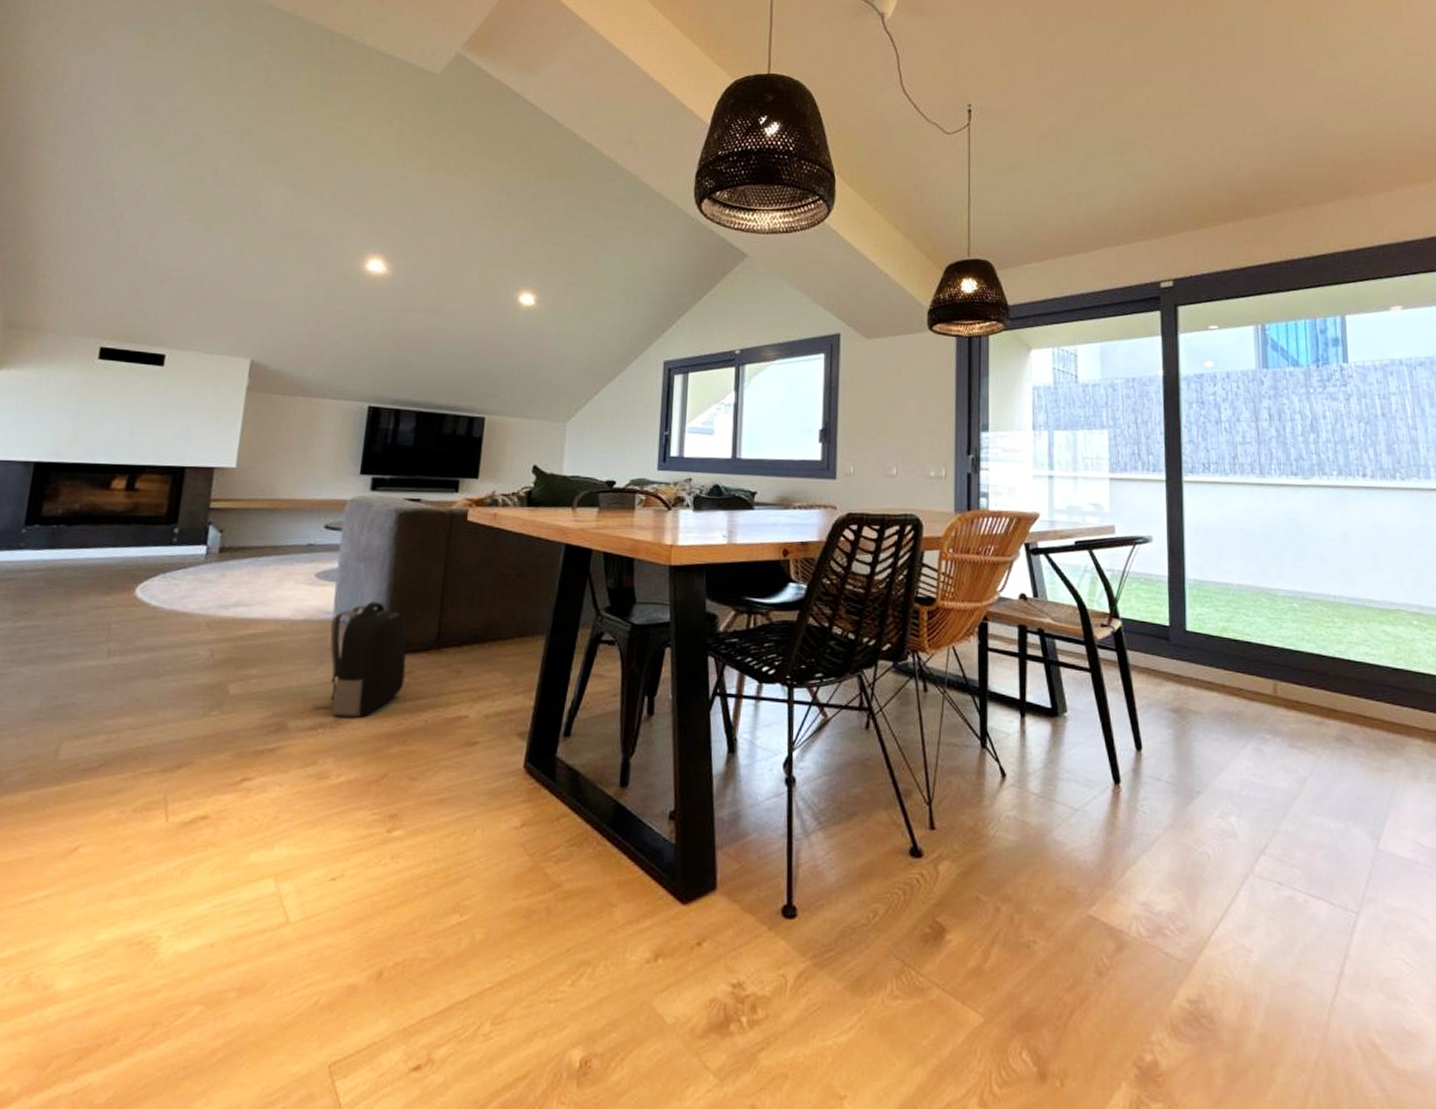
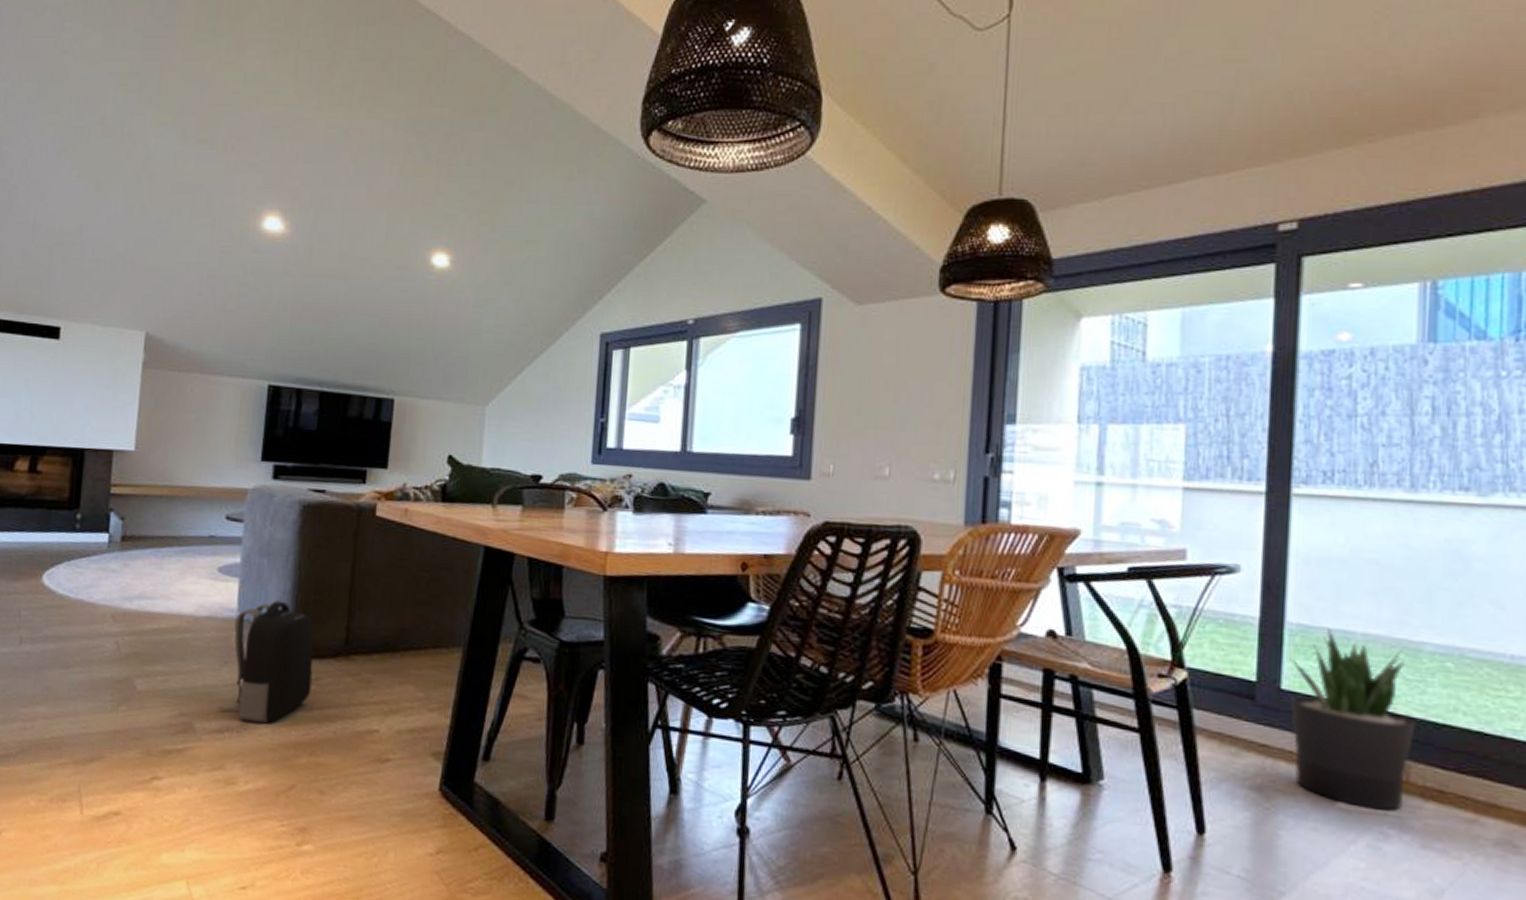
planter: none [1192,582,1278,720] -> present [1289,629,1416,811]

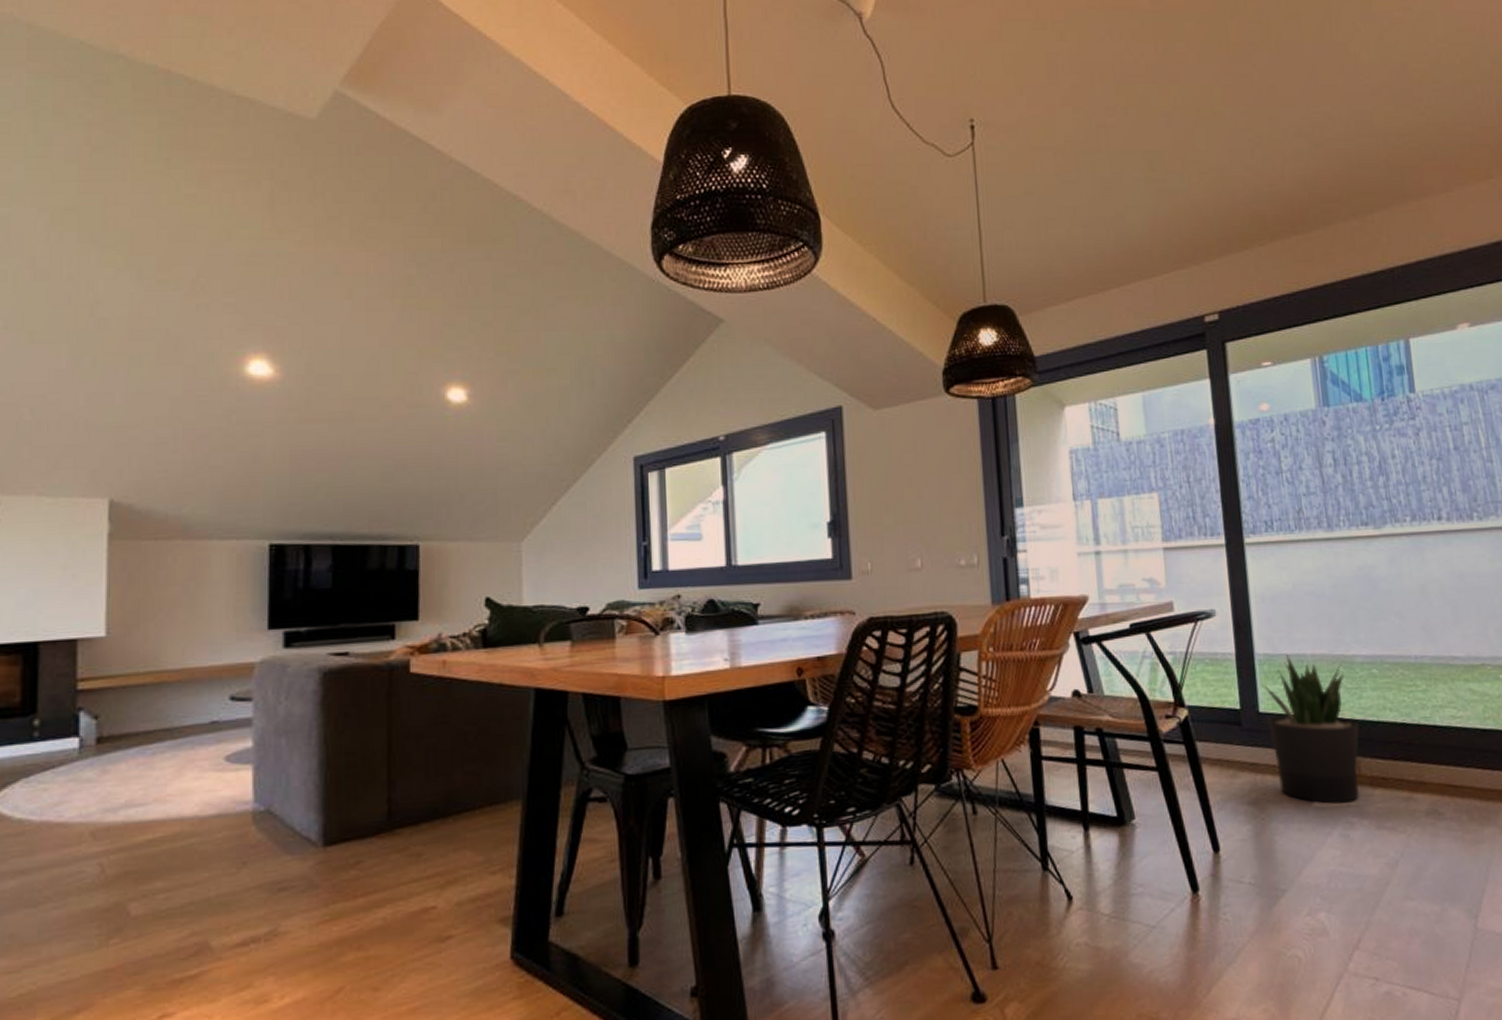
backpack: present [218,600,313,724] -> none [239,782,353,927]

